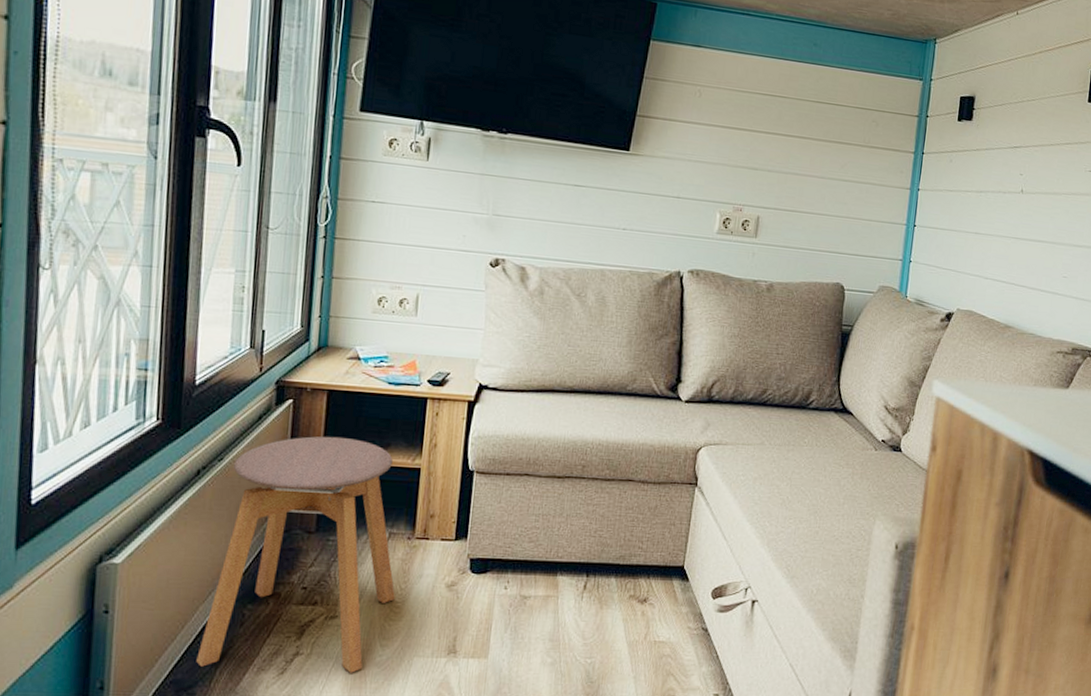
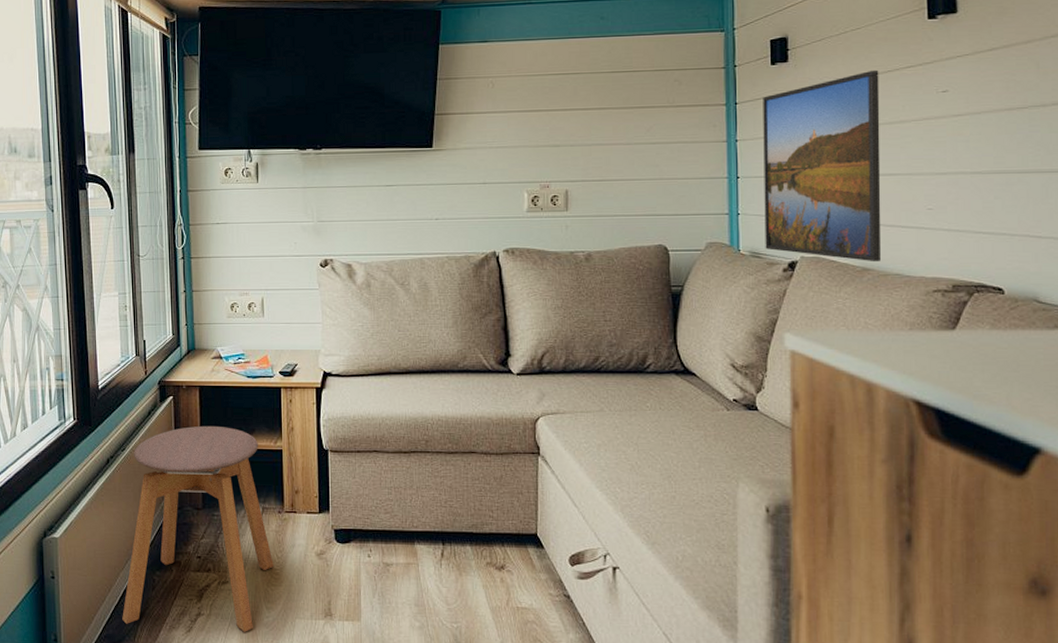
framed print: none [928,141,1044,321] -> present [763,69,882,262]

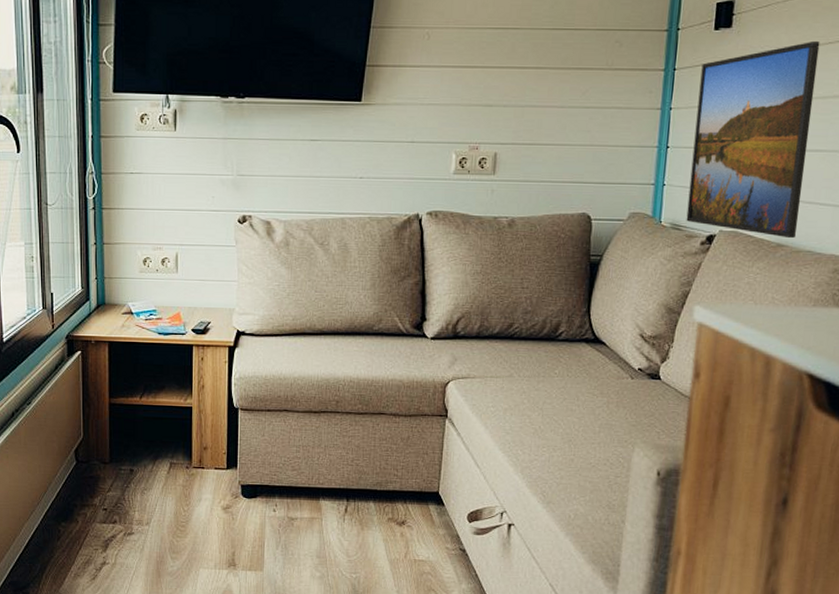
stool: present [122,425,274,632] -> none [27,381,180,580]

